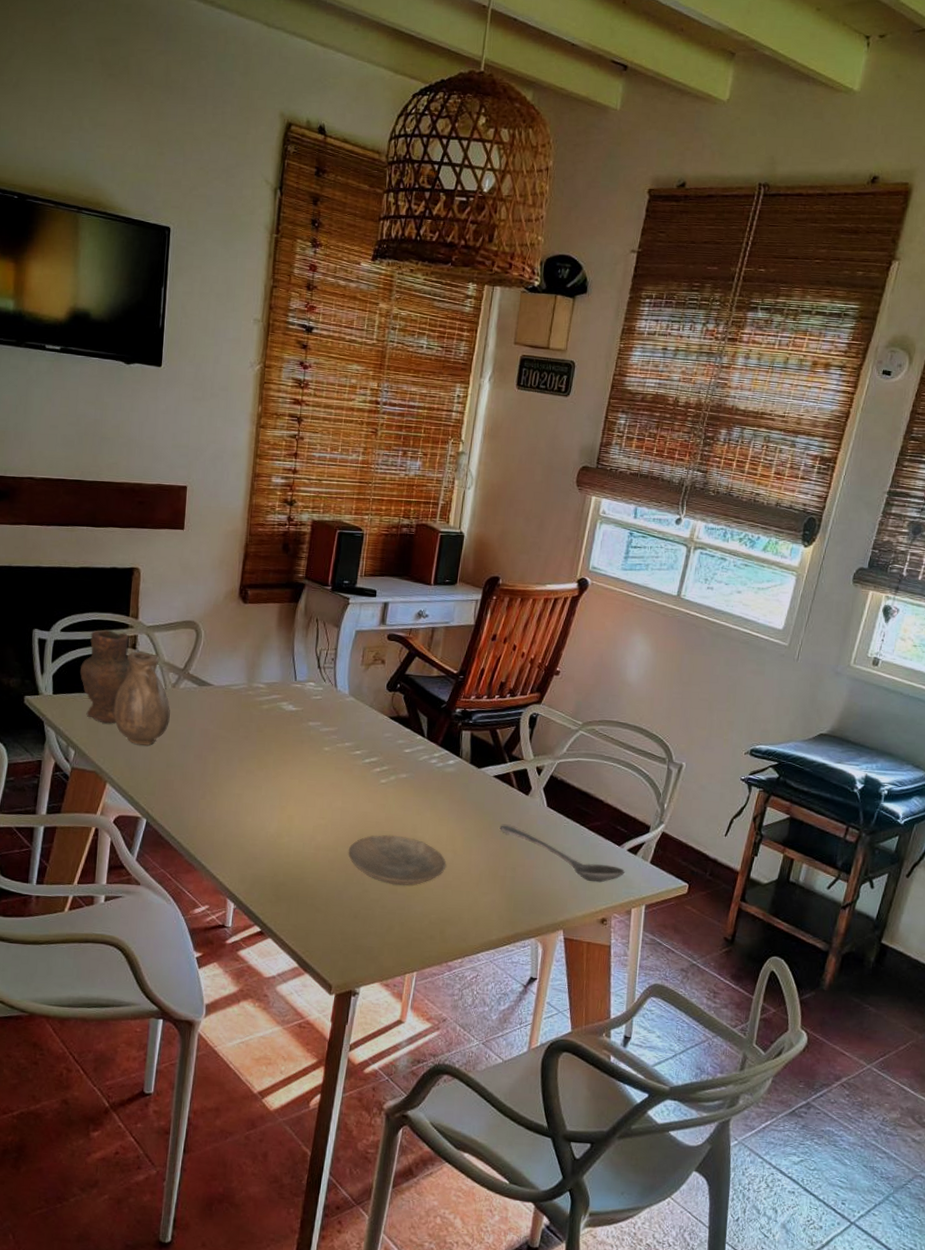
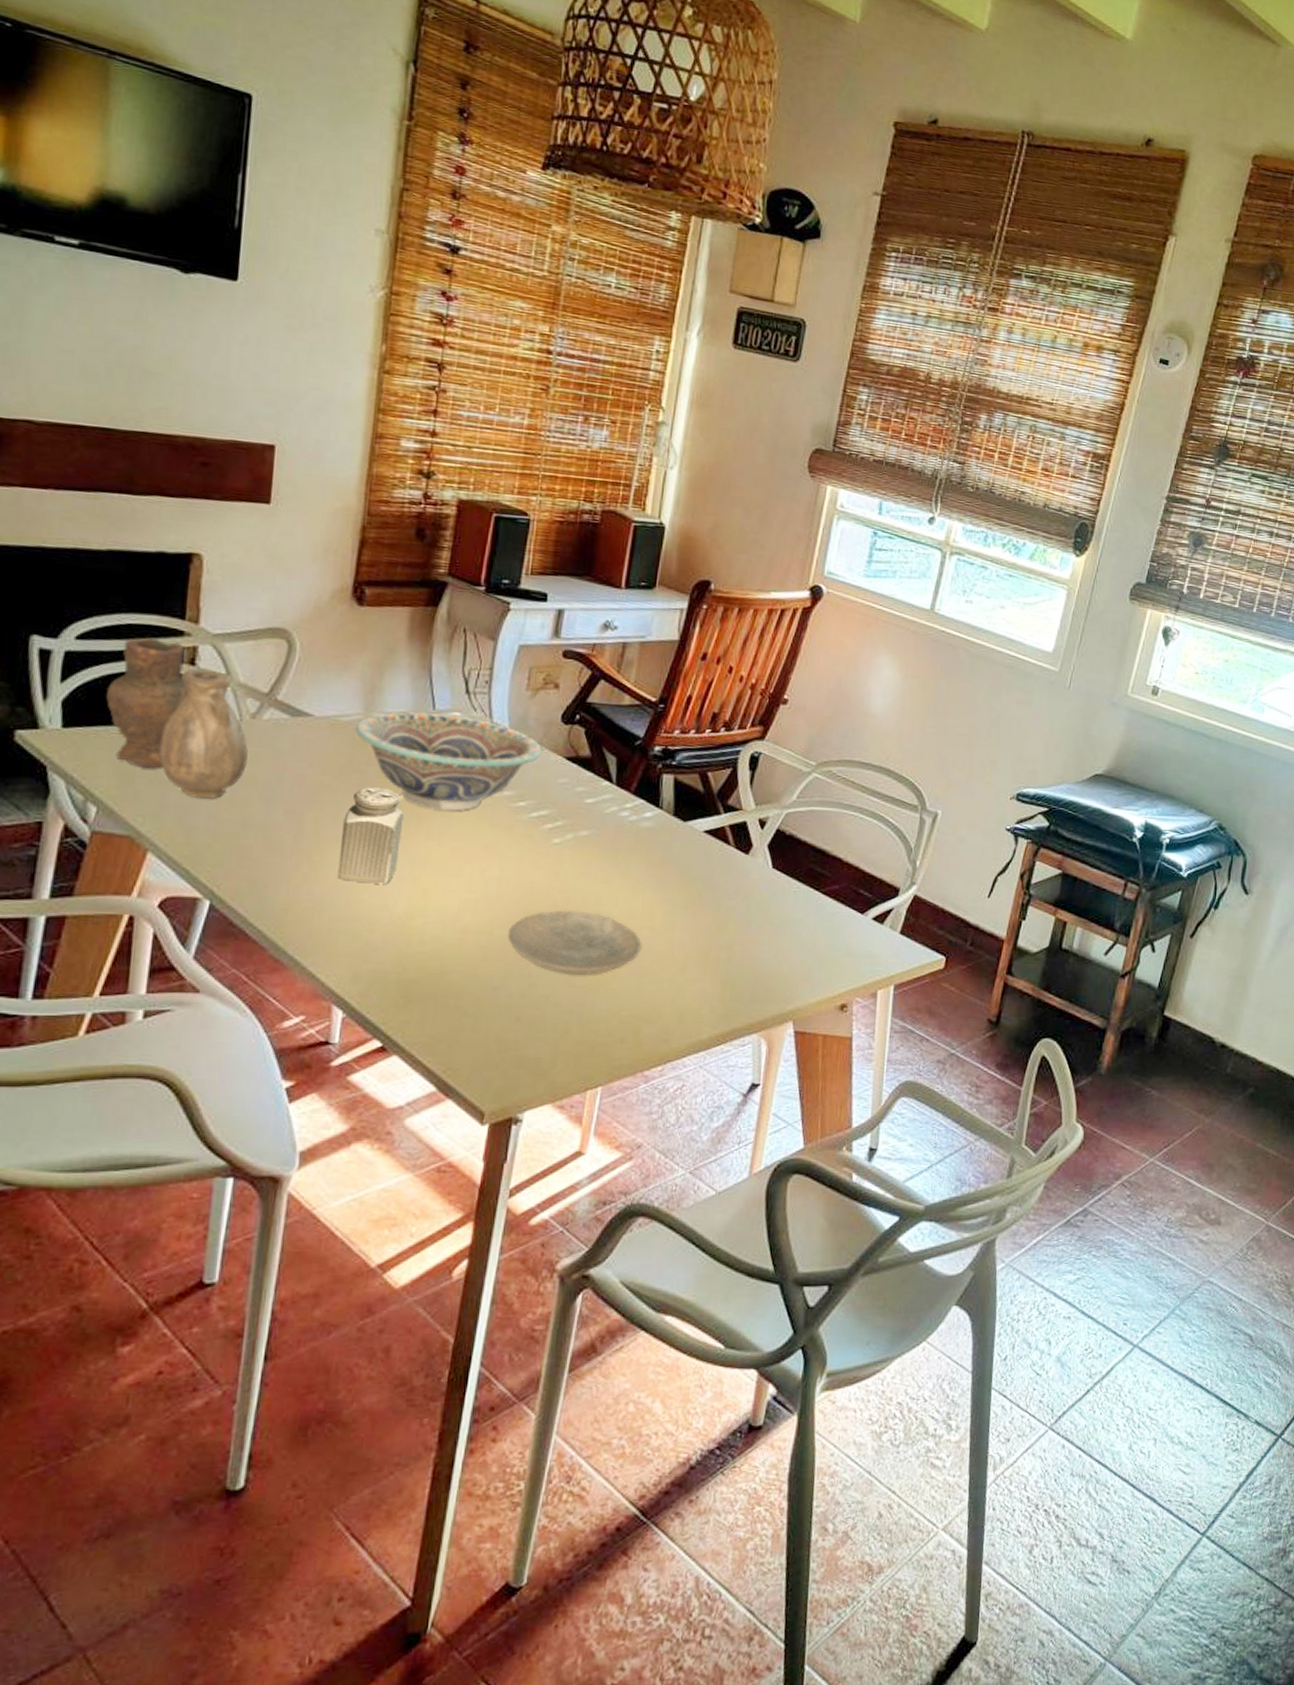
salt shaker: none [230,738,275,811] -> present [337,787,404,884]
decorative bowl: none [241,682,372,757] -> present [354,712,542,811]
stirrer: present [499,825,625,883] -> none [711,893,869,960]

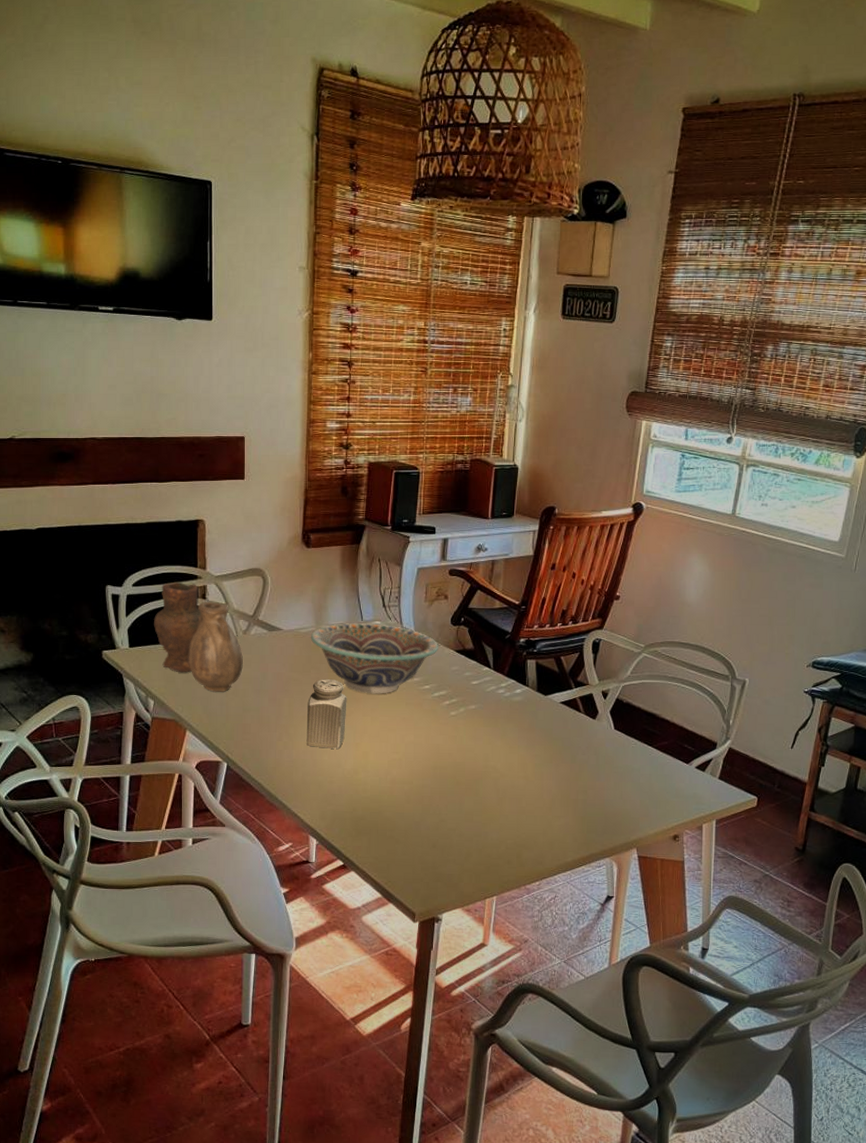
plate: present [507,911,642,975] -> none [423,766,519,813]

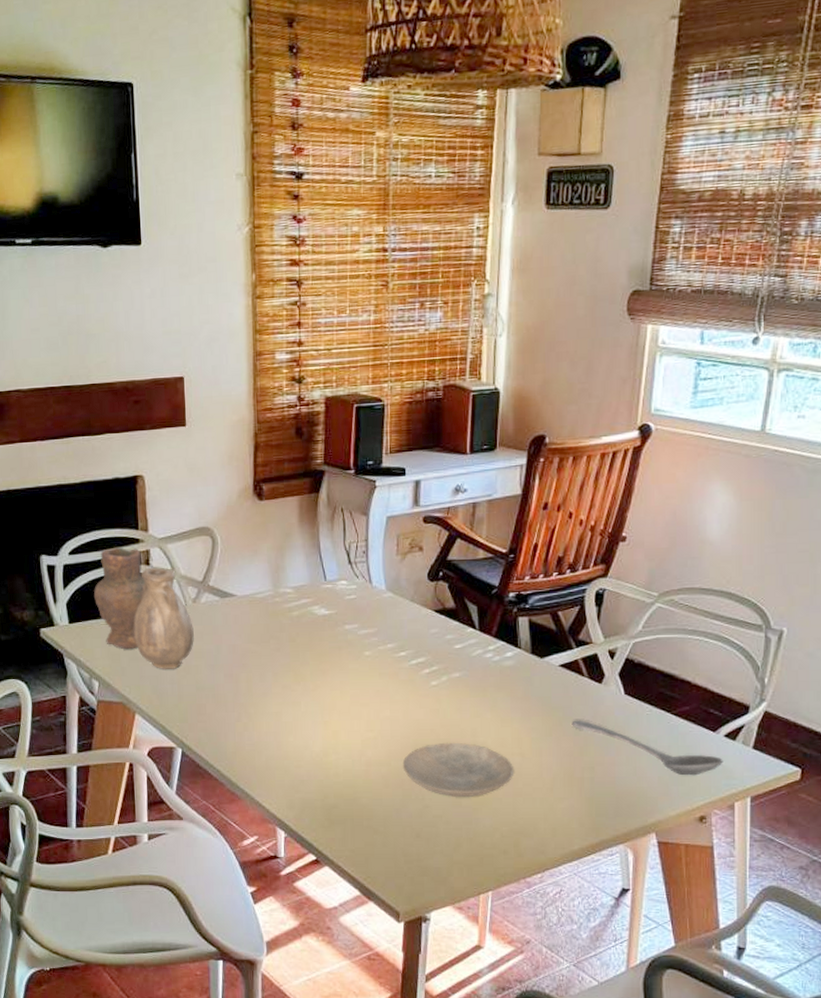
salt shaker: present [306,679,347,749] -> none [268,650,313,729]
decorative bowl: present [310,623,438,694] -> none [267,583,414,665]
plate: none [423,766,519,813] -> present [402,743,514,797]
stirrer: none [569,750,694,801] -> present [571,720,723,776]

